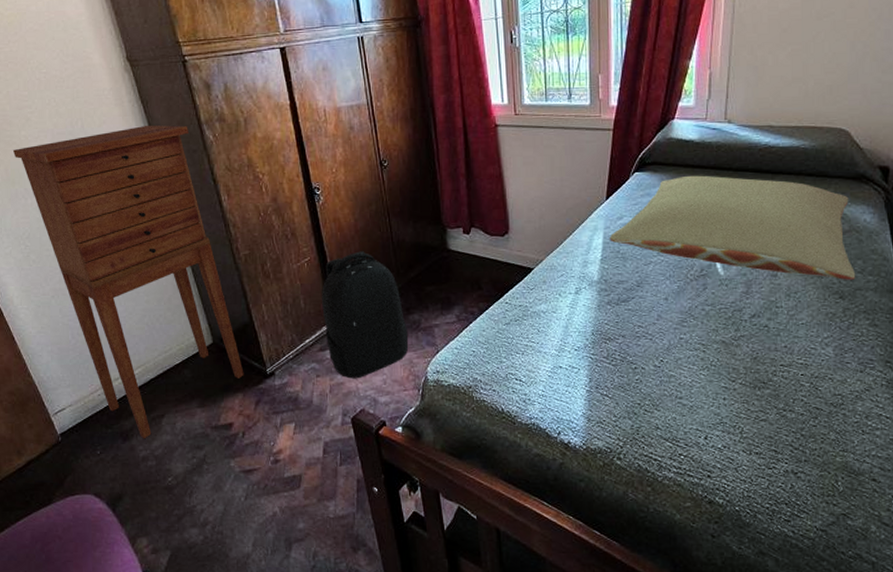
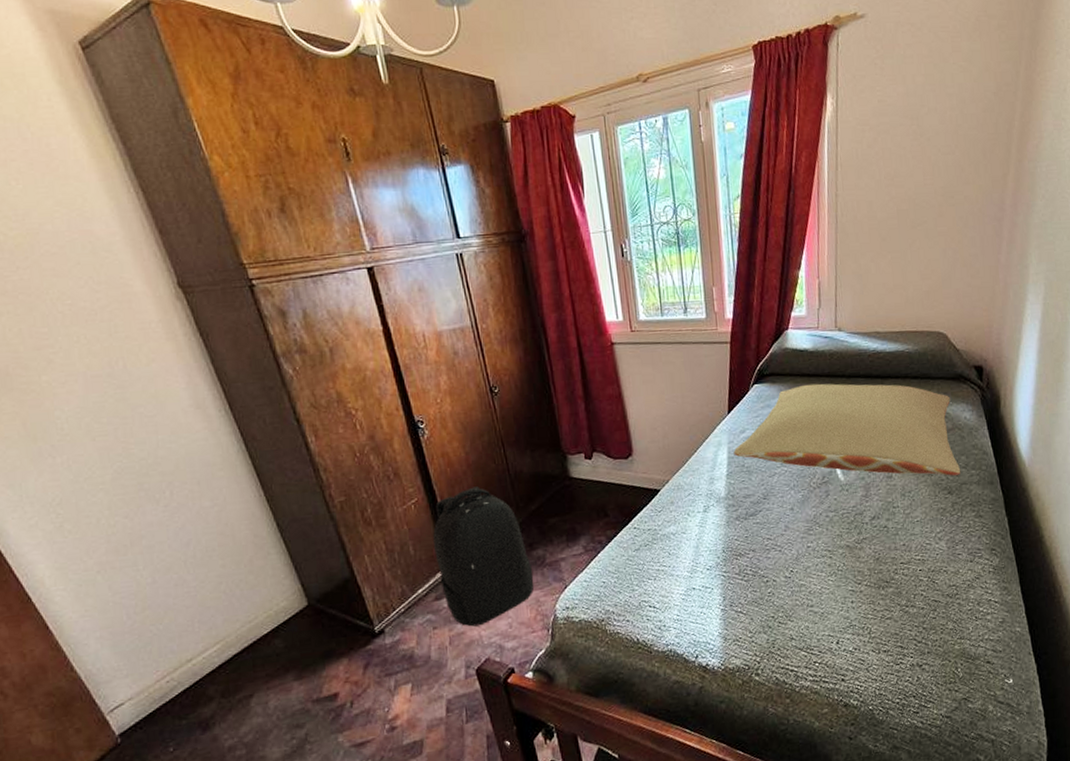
cabinet: present [13,125,244,439] -> none [32,359,348,726]

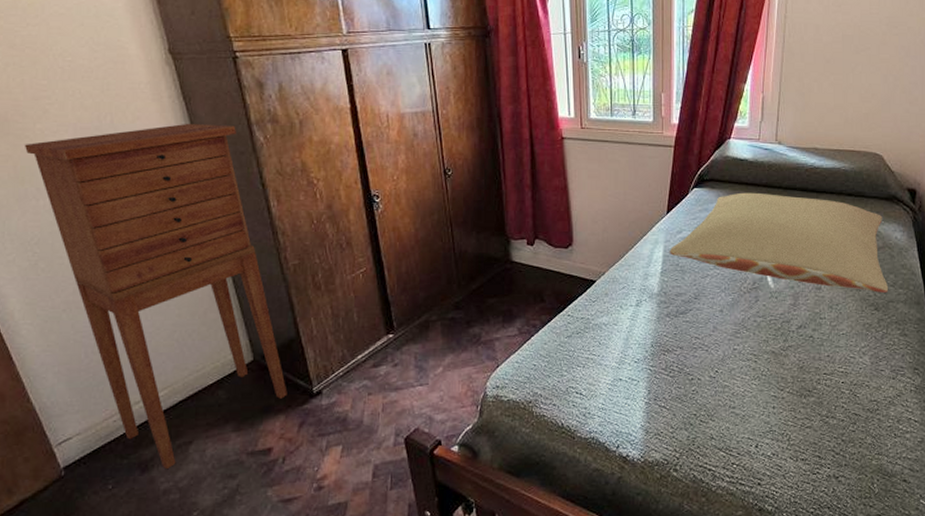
cabinet: none [32,359,348,726] -> present [25,123,287,470]
backpack: present [433,486,534,627] -> none [377,262,468,396]

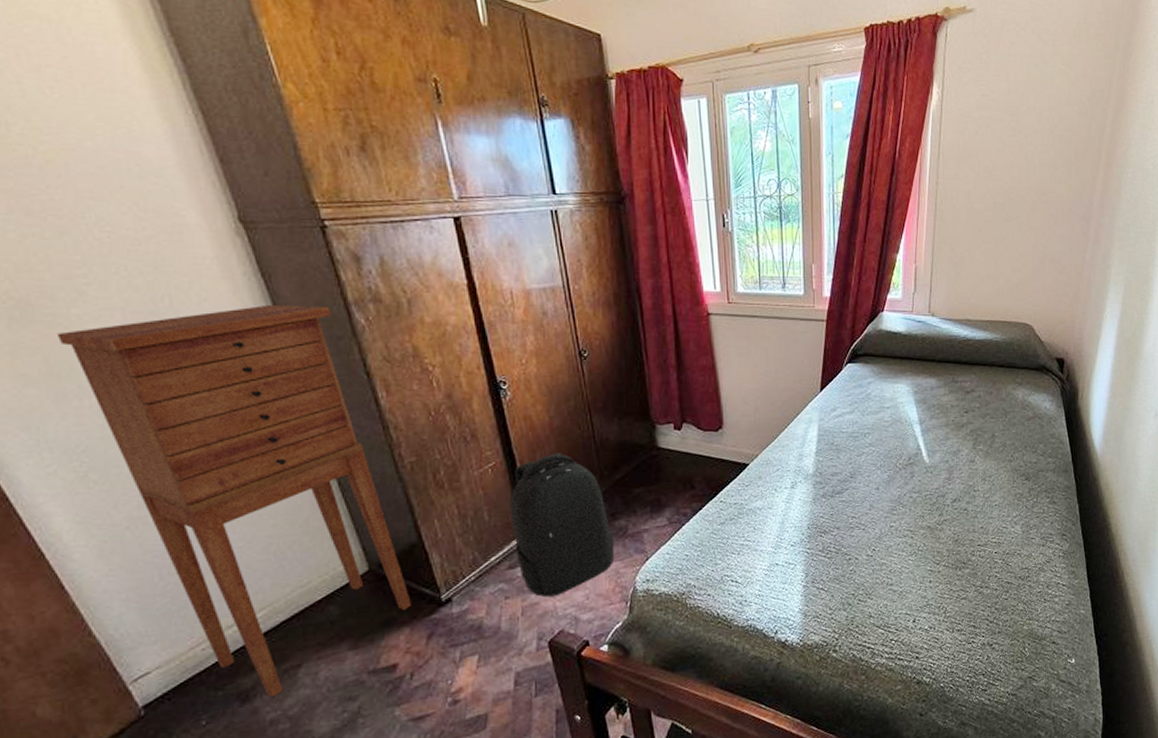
backpack: none [377,262,468,396] -> present [510,452,615,598]
pillow: present [669,192,889,293] -> none [823,366,1039,463]

